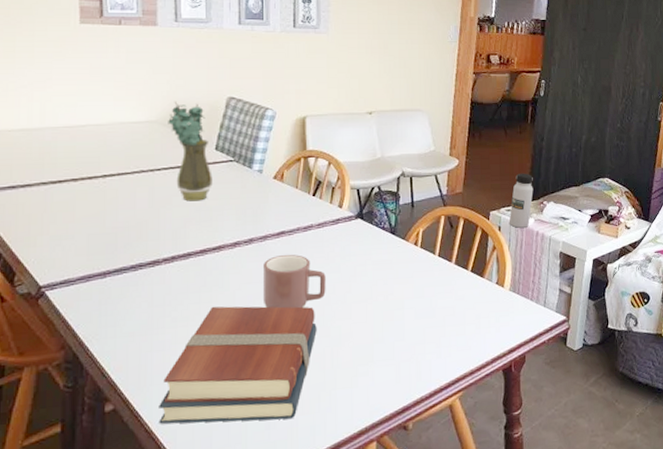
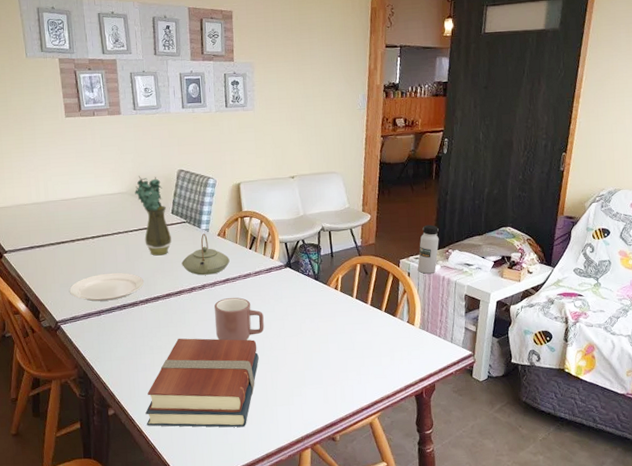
plate: none [63,221,172,260] -> present [69,272,144,302]
teapot: none [224,175,287,227] -> present [181,233,230,275]

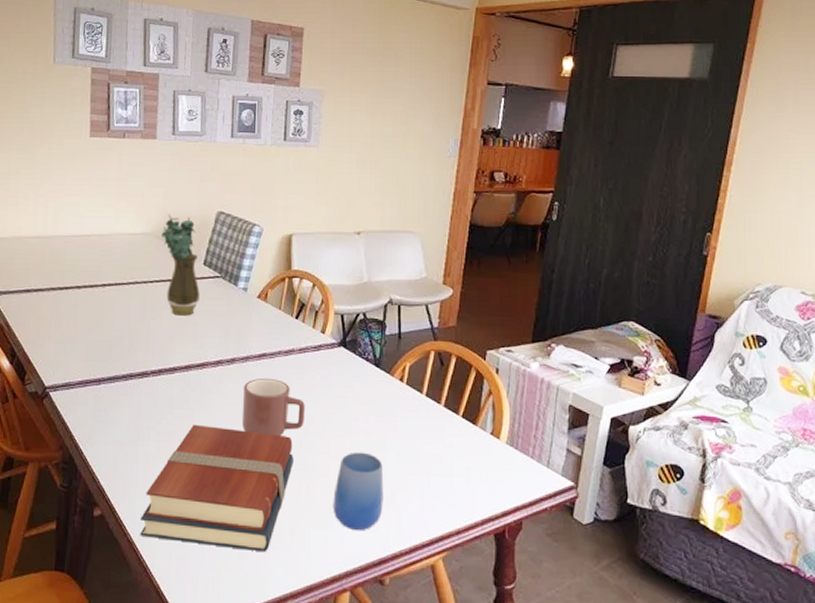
plate: present [69,272,144,302] -> none [66,331,160,367]
teapot: present [181,233,230,275] -> none [209,293,269,346]
cup: none [291,345,330,404] -> present [332,451,384,530]
water bottle: present [417,224,439,274] -> none [508,309,540,373]

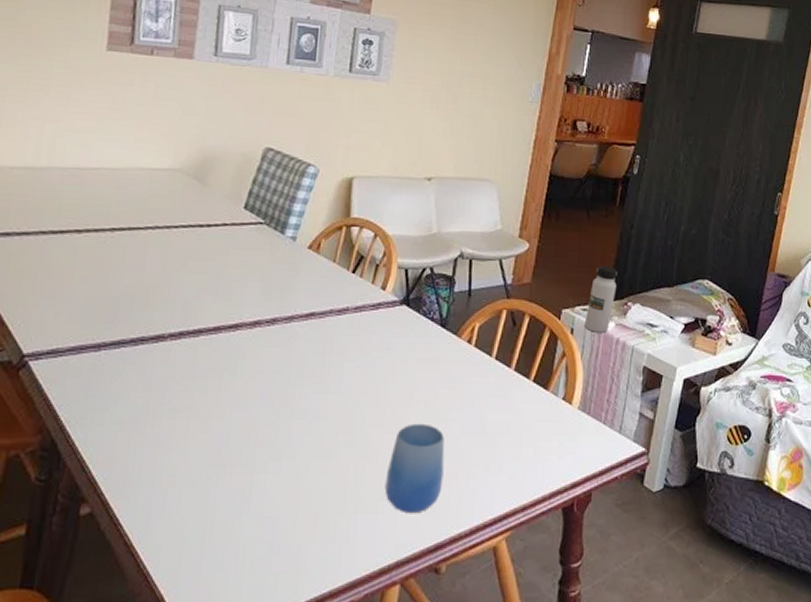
books: present [140,424,294,551] -> none [141,396,342,545]
vase: present [161,214,200,316] -> none [193,147,238,268]
mug: present [241,377,305,437] -> none [280,340,358,409]
water bottle: none [508,309,540,373] -> present [584,265,617,333]

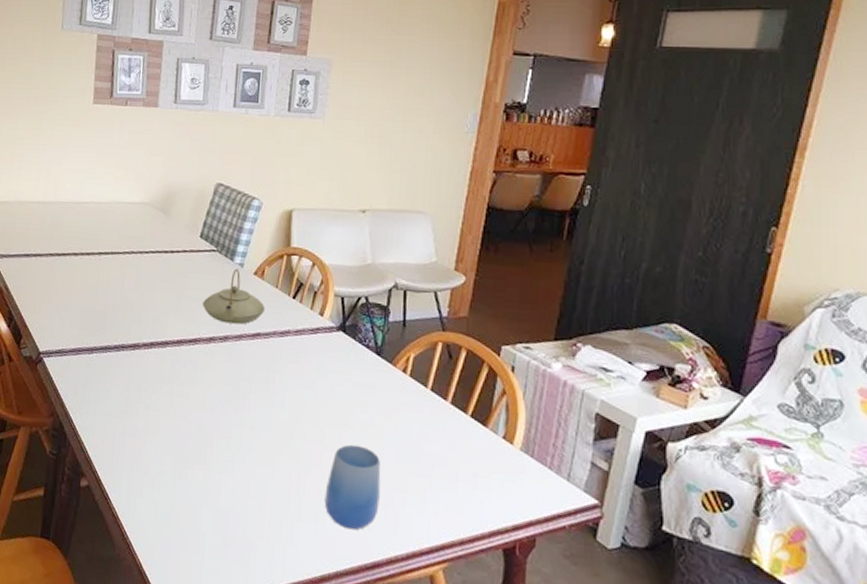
teapot: none [246,242,320,304] -> present [202,268,265,325]
water bottle: present [584,265,617,333] -> none [526,302,564,373]

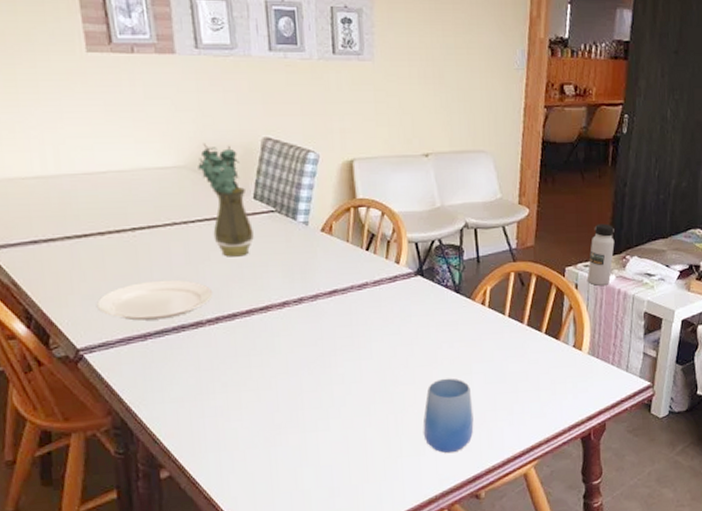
plate: none [61,300,153,337] -> present [97,279,214,321]
vase: none [159,184,195,289] -> present [198,142,254,257]
teapot: present [202,268,265,325] -> none [268,227,338,285]
water bottle: none [526,302,564,373] -> present [587,223,615,286]

